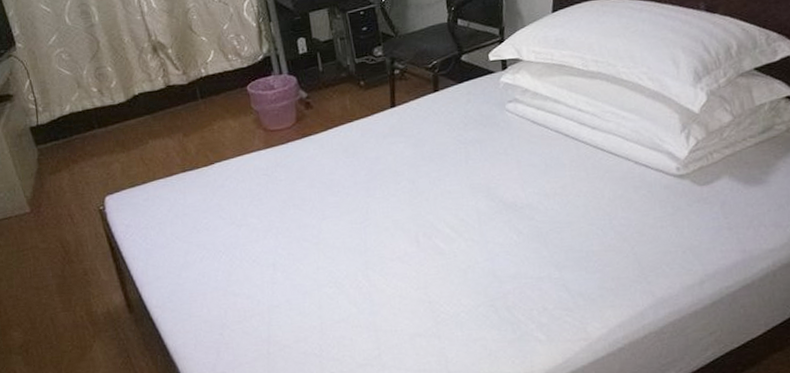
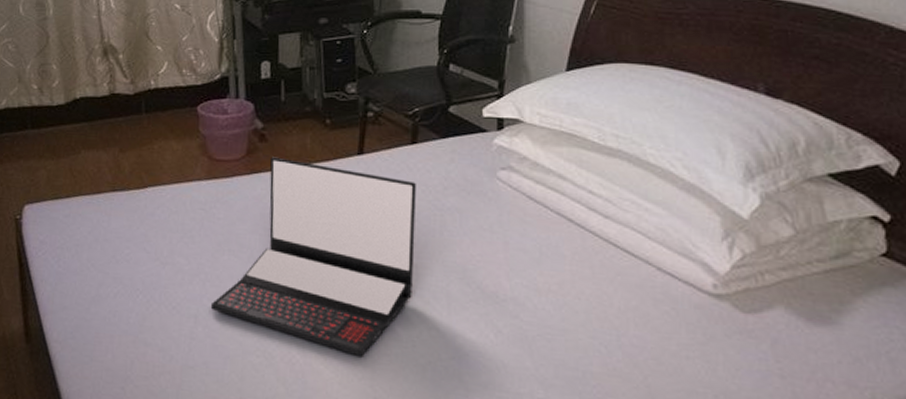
laptop: none [285,120,450,273] -> present [210,157,416,357]

